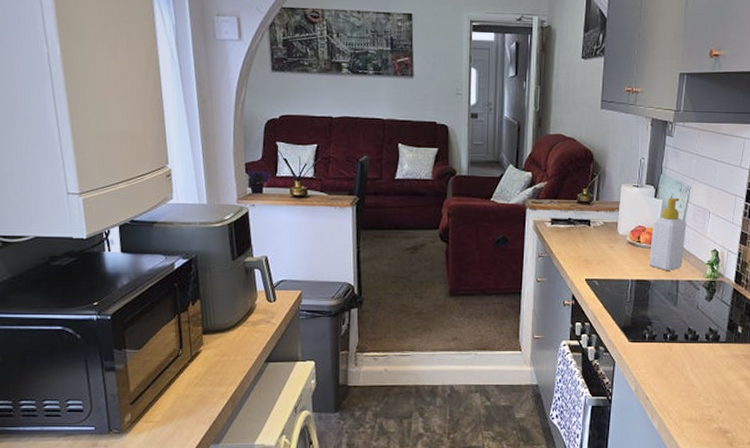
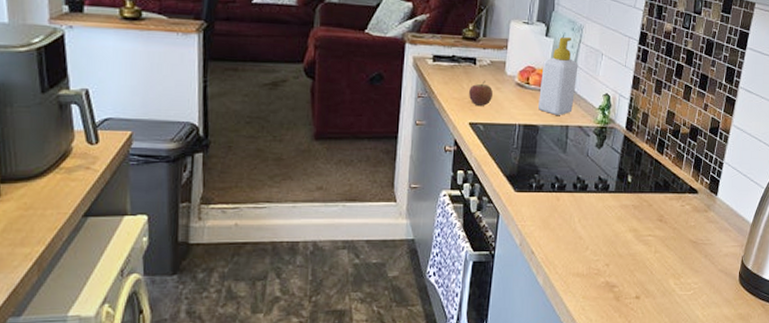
apple: none [584,240,606,263] -> present [468,81,493,106]

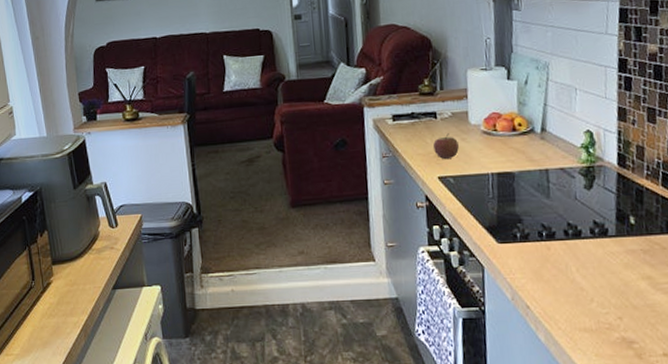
soap bottle: present [538,36,578,115] -> none [509,76,551,160]

